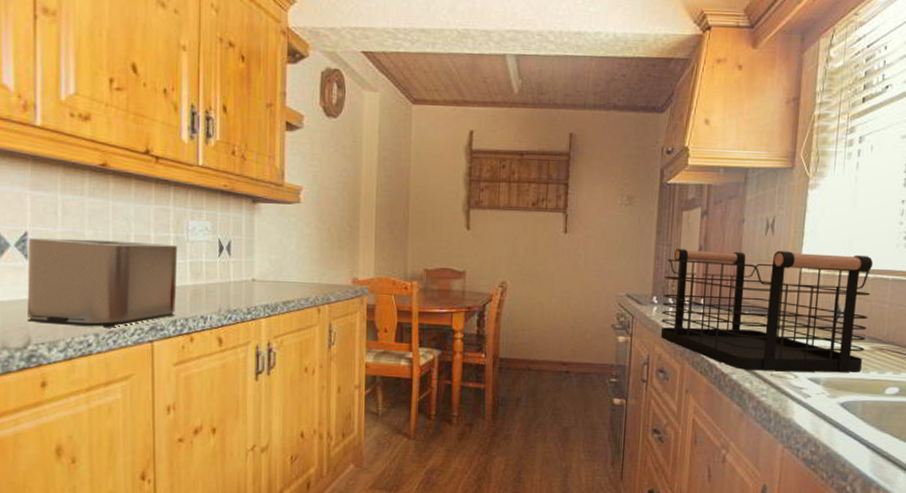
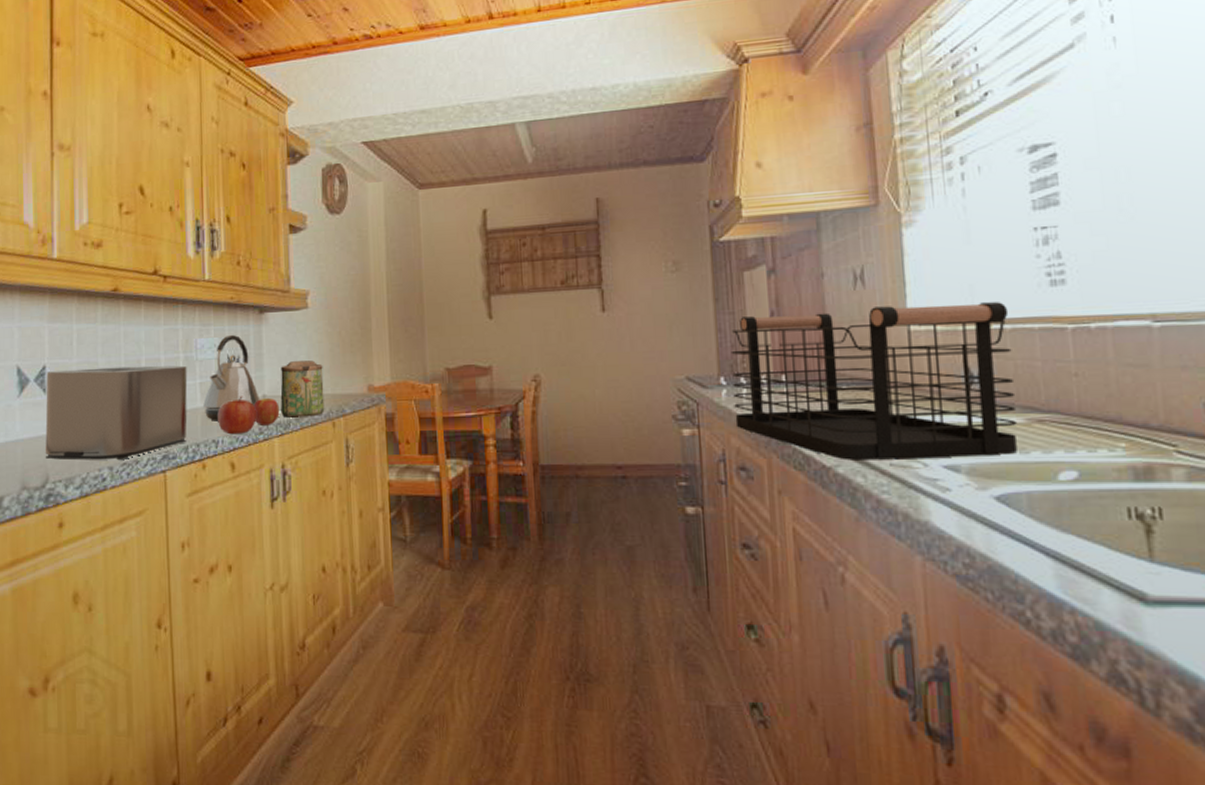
kettle: none [193,220,249,299] -> present [203,334,260,421]
fruit: none [207,278,245,313] -> present [218,396,256,435]
fruit: none [242,281,268,308] -> present [253,397,280,427]
canister: none [269,250,312,302] -> present [280,360,325,418]

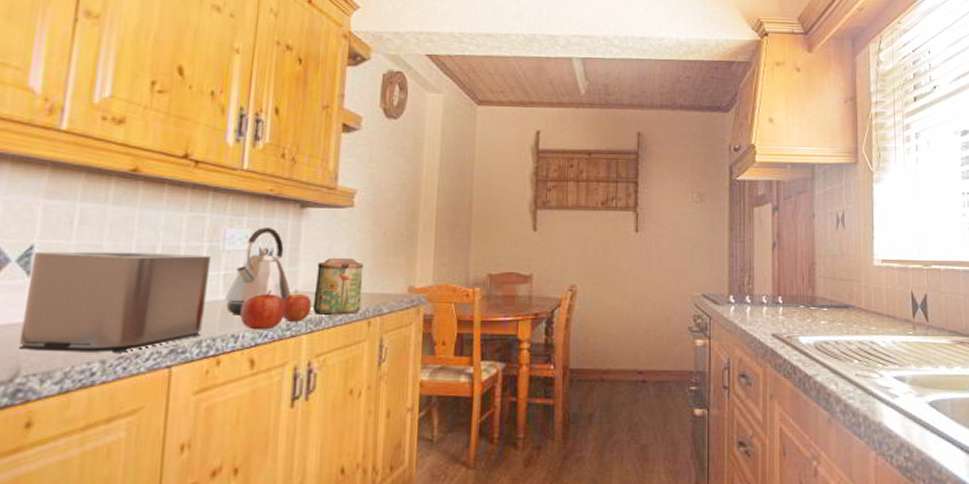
dish rack: present [730,302,1017,462] -> none [740,245,946,372]

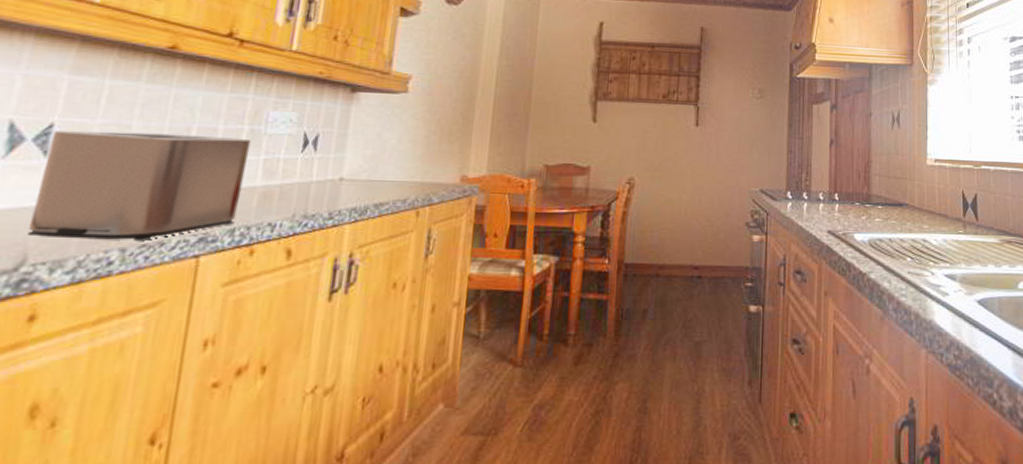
kettle: present [225,226,291,315] -> none [264,110,336,203]
fruit: present [240,290,286,330] -> none [279,177,329,219]
fruit: present [283,293,312,323] -> none [325,180,358,212]
canister: present [313,258,364,315] -> none [358,145,415,204]

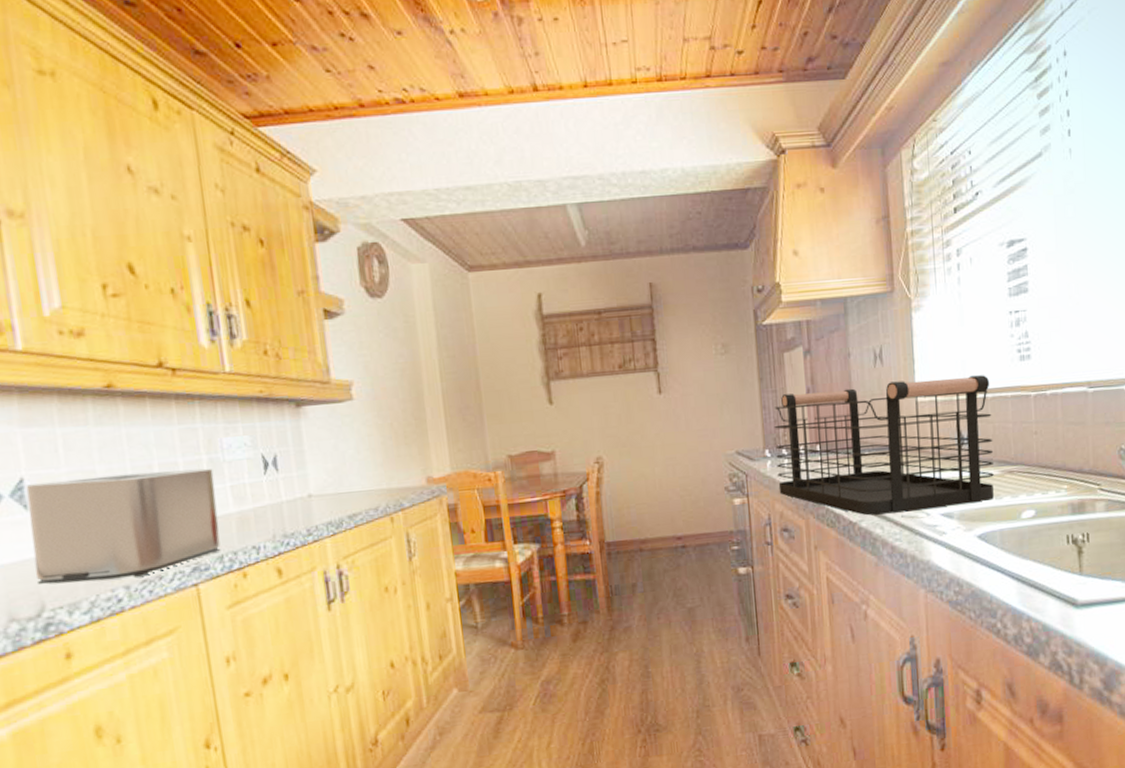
dish rack: none [796,142,995,270] -> present [774,375,995,516]

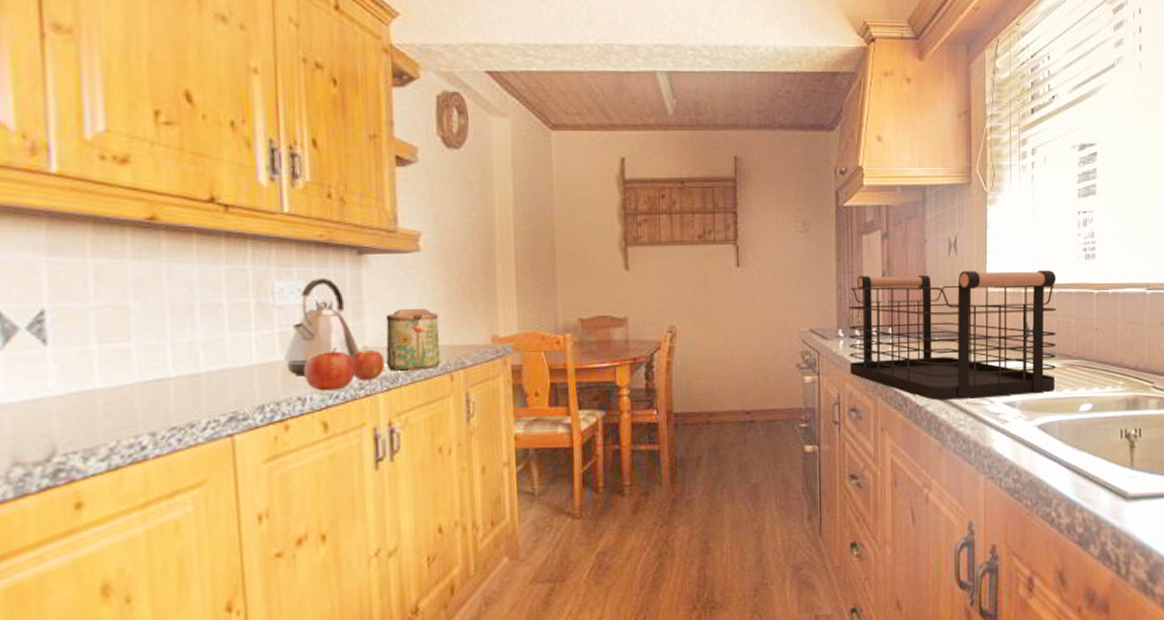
toaster: present [25,468,221,585] -> none [46,311,263,427]
kettle: none [237,431,305,526] -> present [284,277,359,376]
fruit: none [255,497,303,539] -> present [304,347,356,391]
fruit: none [298,496,330,528] -> present [351,349,385,382]
canister: none [326,455,381,517] -> present [386,309,441,371]

